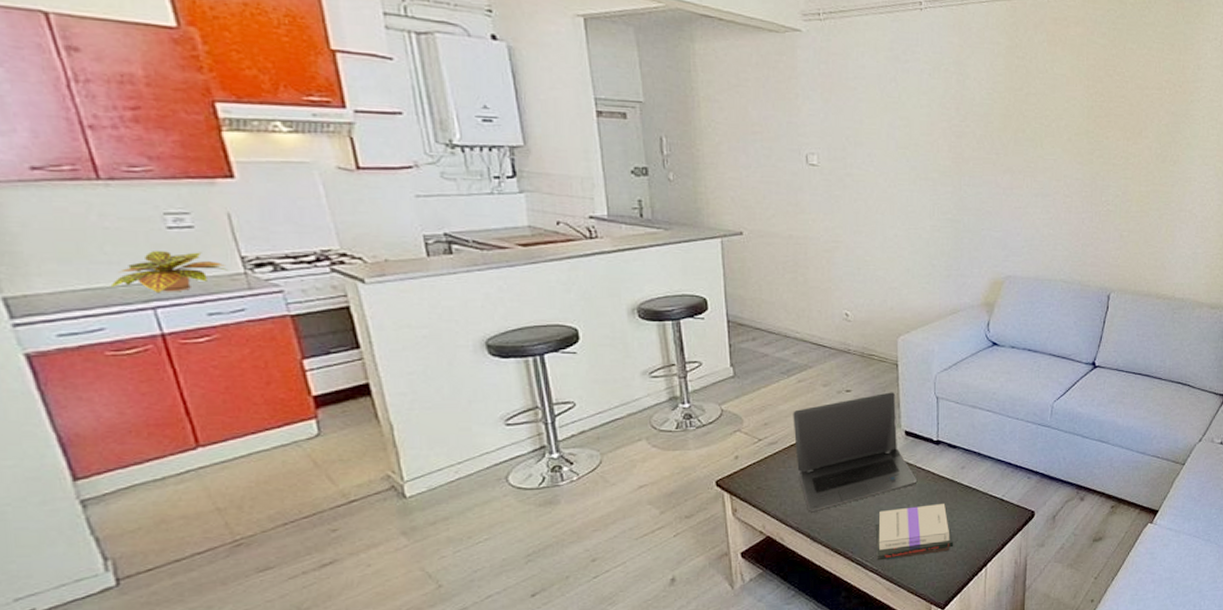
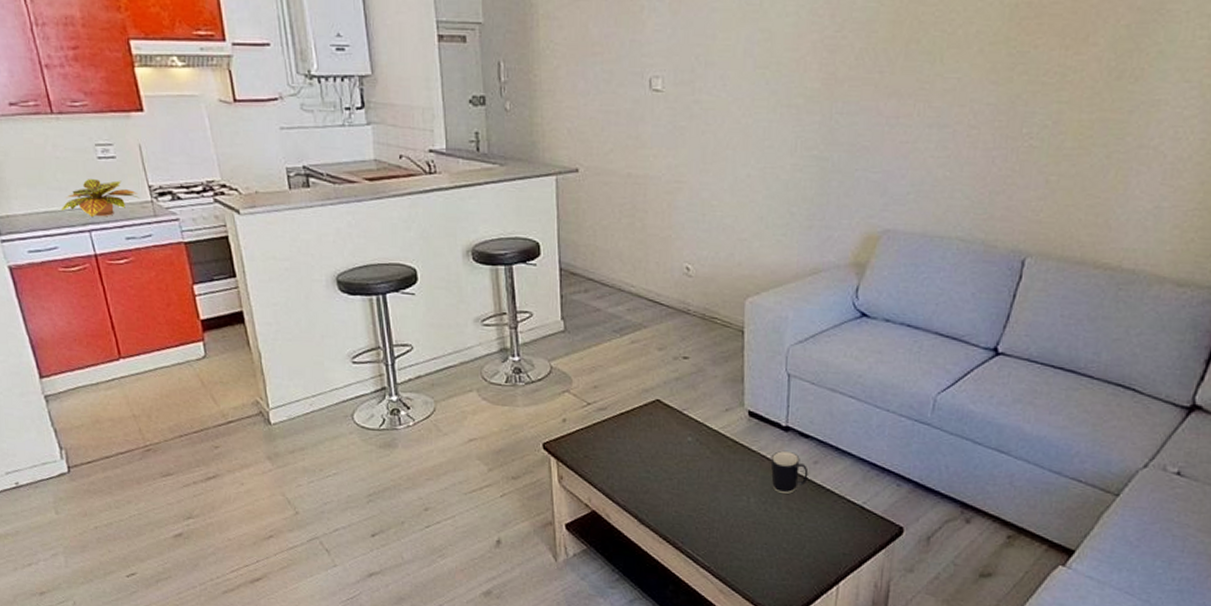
laptop computer: present [793,392,918,513] -> none [624,363,761,492]
books: present [874,504,954,561] -> none [708,500,800,559]
mug: none [926,460,958,498] -> present [770,450,809,495]

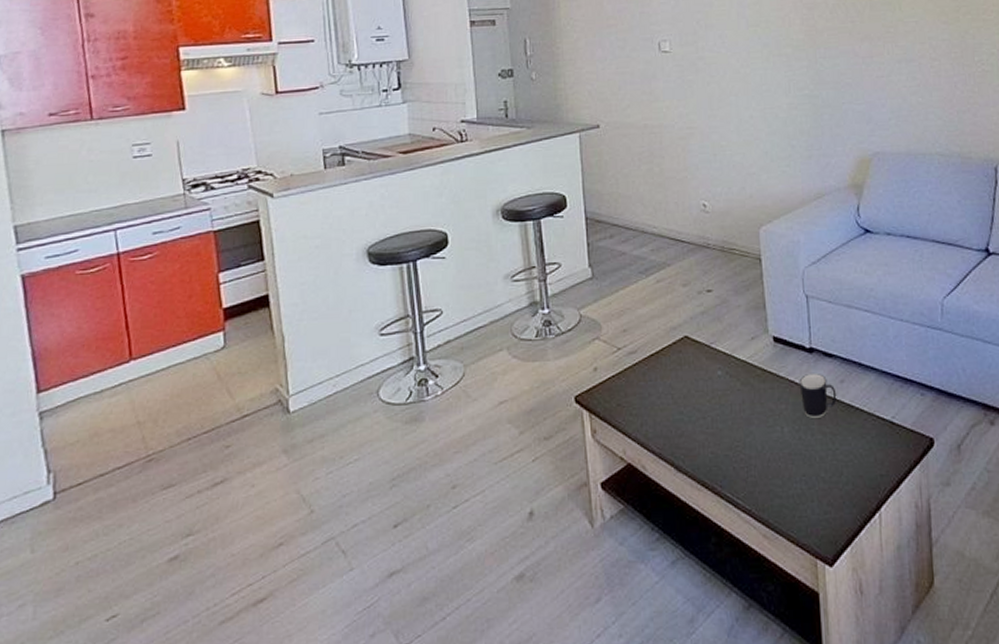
plant: present [61,179,140,218] -> none [87,177,173,216]

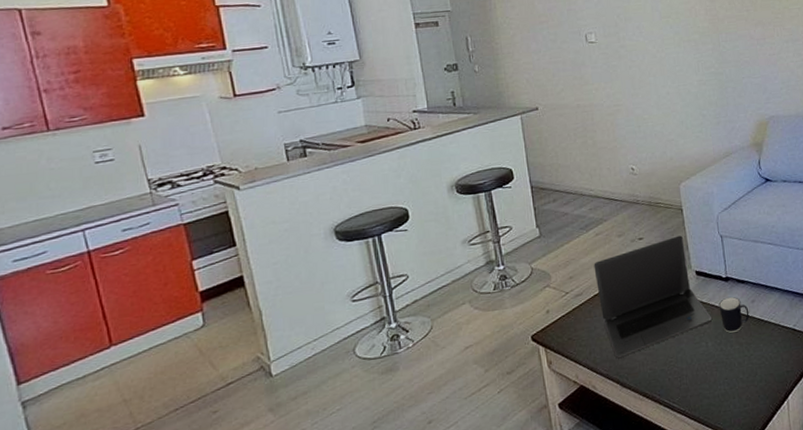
laptop computer: none [652,291,791,436] -> present [593,235,713,359]

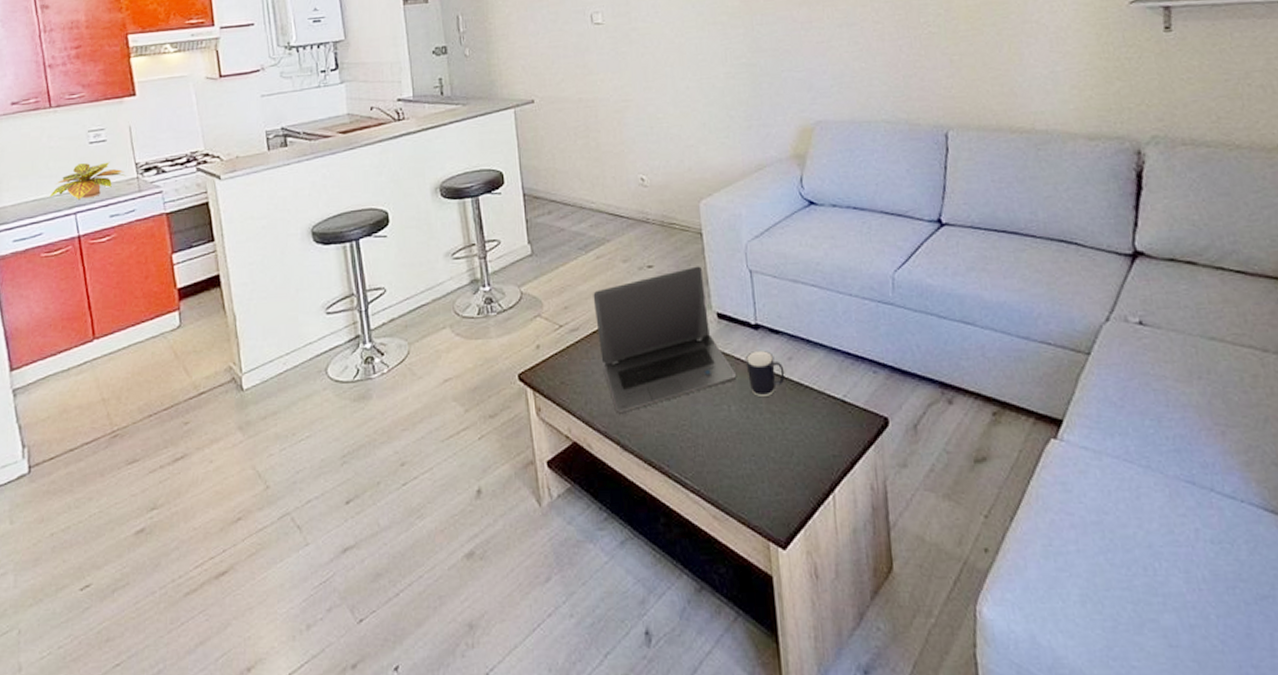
plant: none [52,179,139,218] -> present [49,162,127,200]

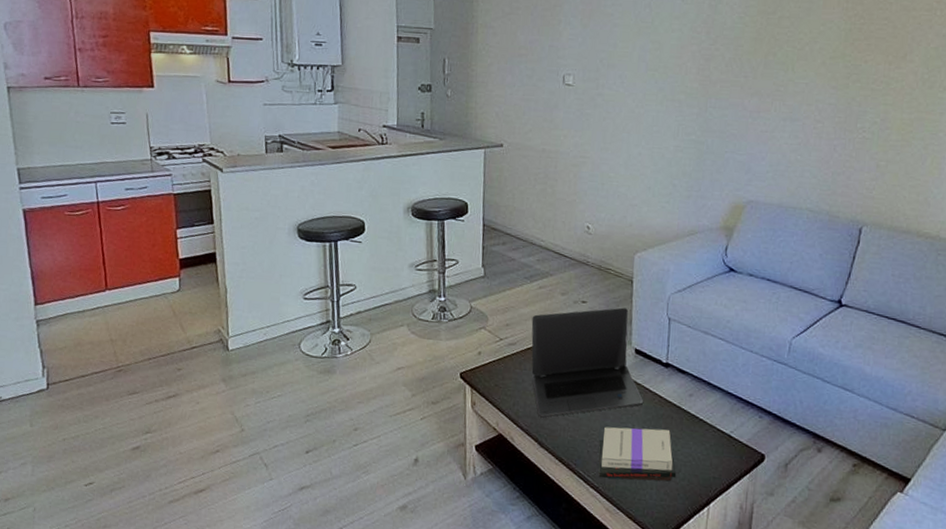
plant: present [49,162,127,200] -> none [74,140,142,171]
books: none [691,406,790,478] -> present [598,426,677,482]
mug: present [745,349,785,398] -> none [652,384,685,423]

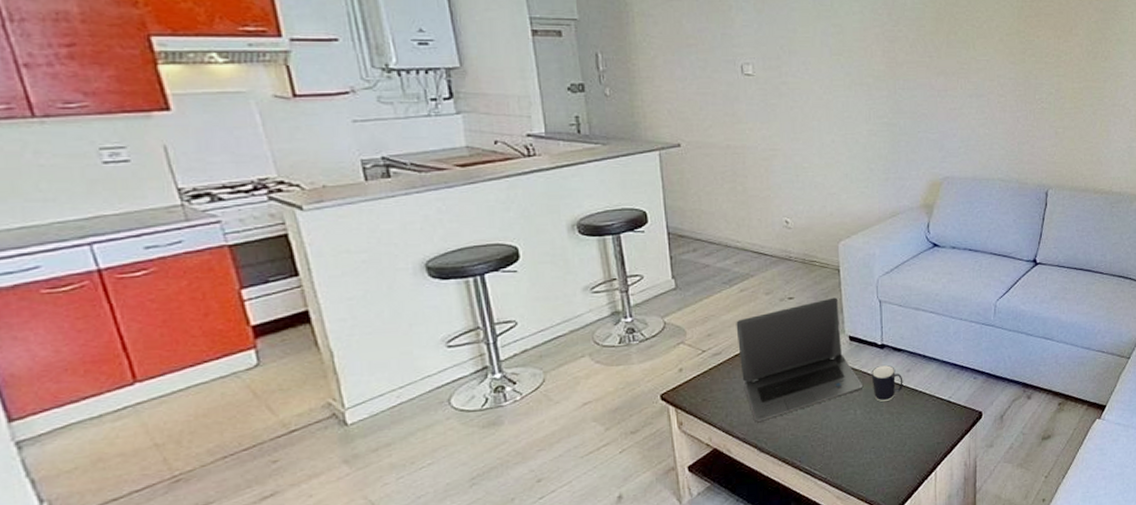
books: present [598,426,677,482] -> none [821,408,903,469]
mug: none [652,384,685,423] -> present [871,364,904,403]

